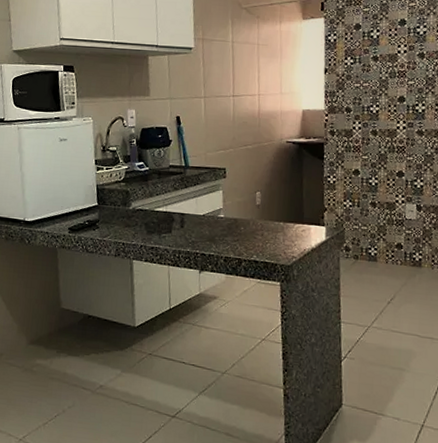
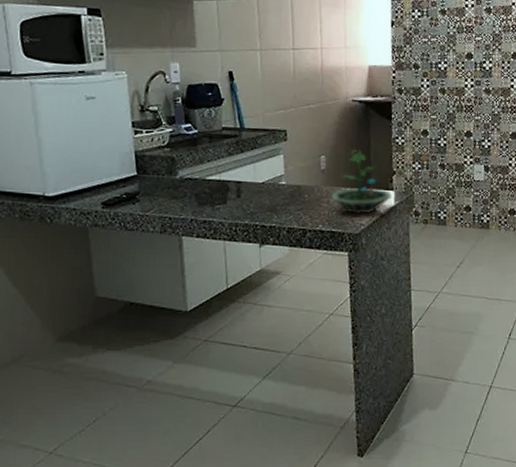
terrarium: none [265,187,323,248] -> present [331,149,392,214]

